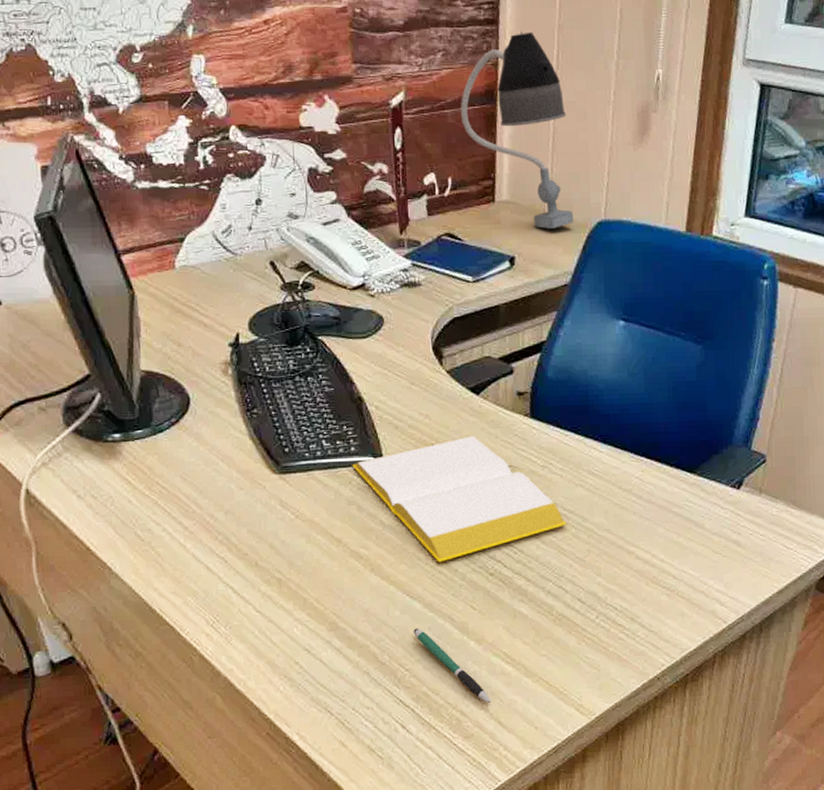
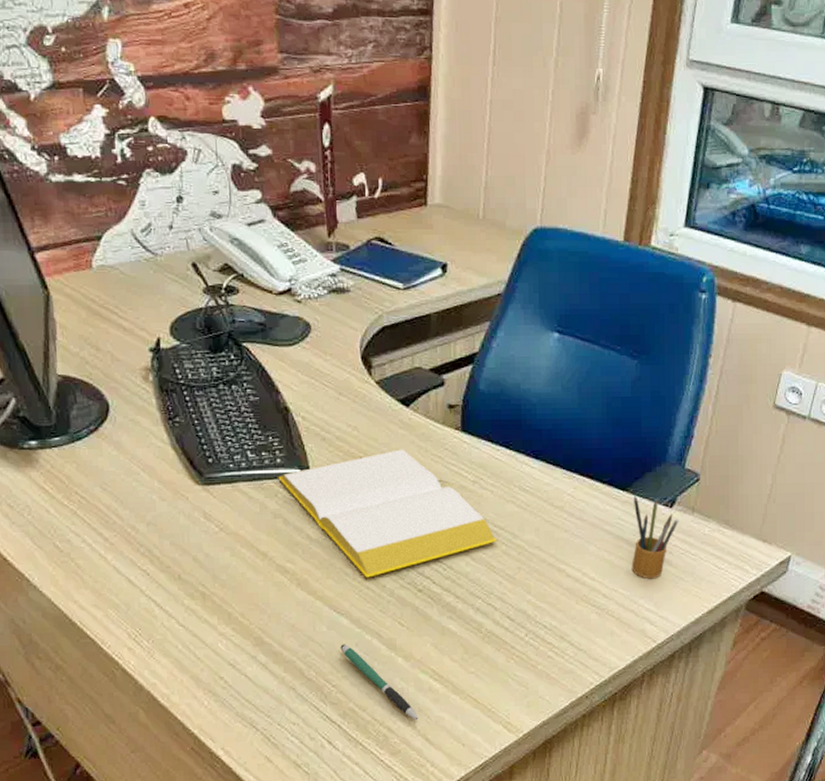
desk lamp: present [460,31,574,229] -> none [391,24,509,235]
pencil box: none [700,477,747,559] -> present [631,495,679,578]

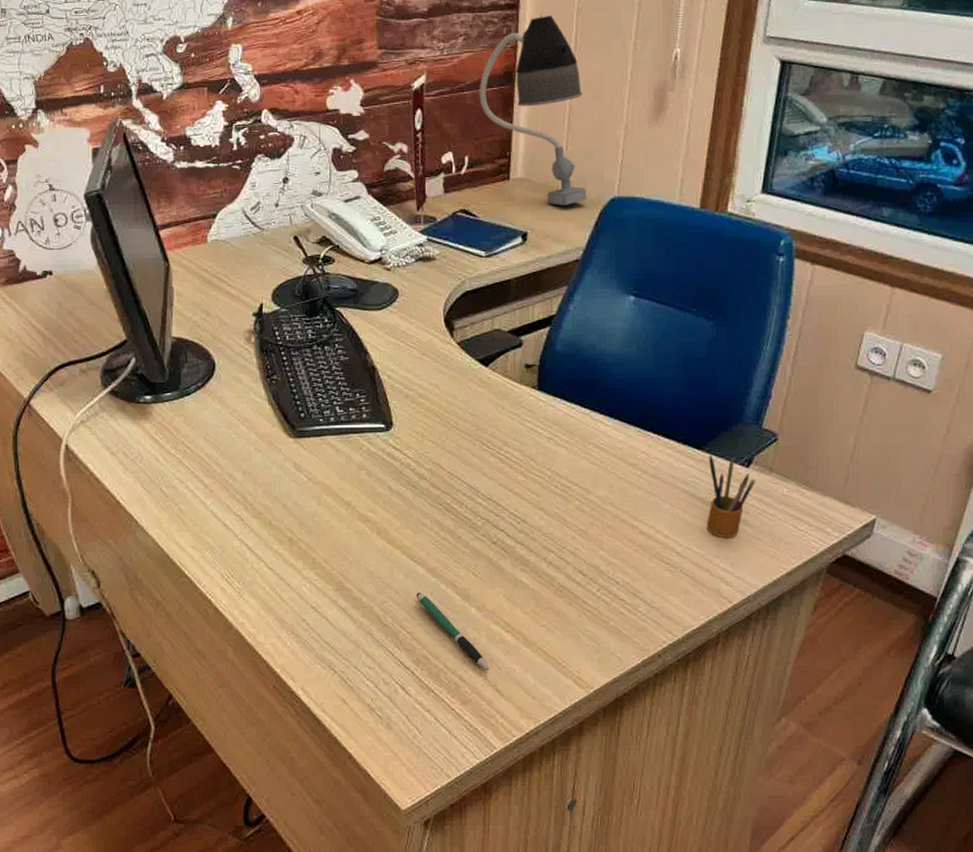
notepad: present [278,449,497,578] -> none [363,406,571,529]
desk lamp: none [391,24,509,235] -> present [479,15,587,205]

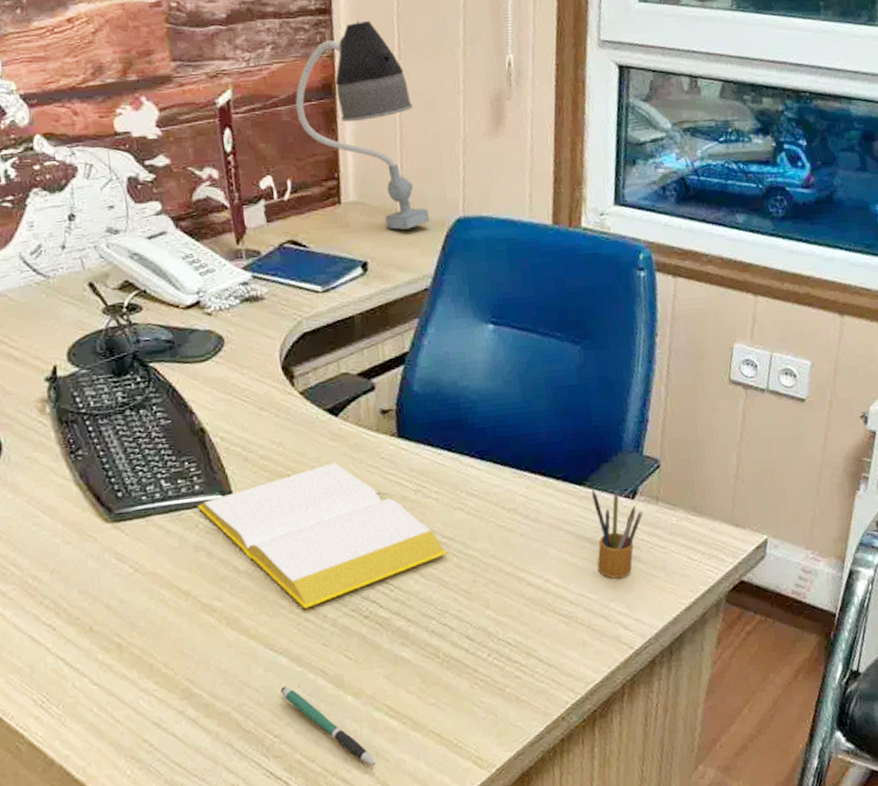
notepad: none [363,406,571,529] -> present [197,462,448,609]

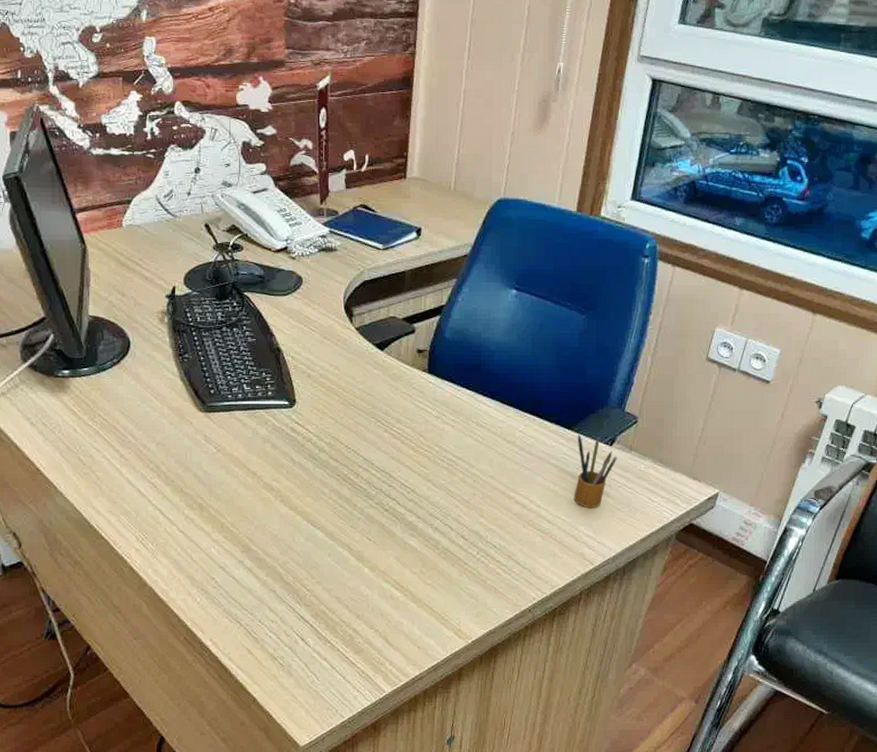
notepad: present [197,462,448,609] -> none [269,387,456,497]
pen: present [280,686,376,766] -> none [315,554,381,624]
desk lamp: present [295,20,430,230] -> none [379,24,476,204]

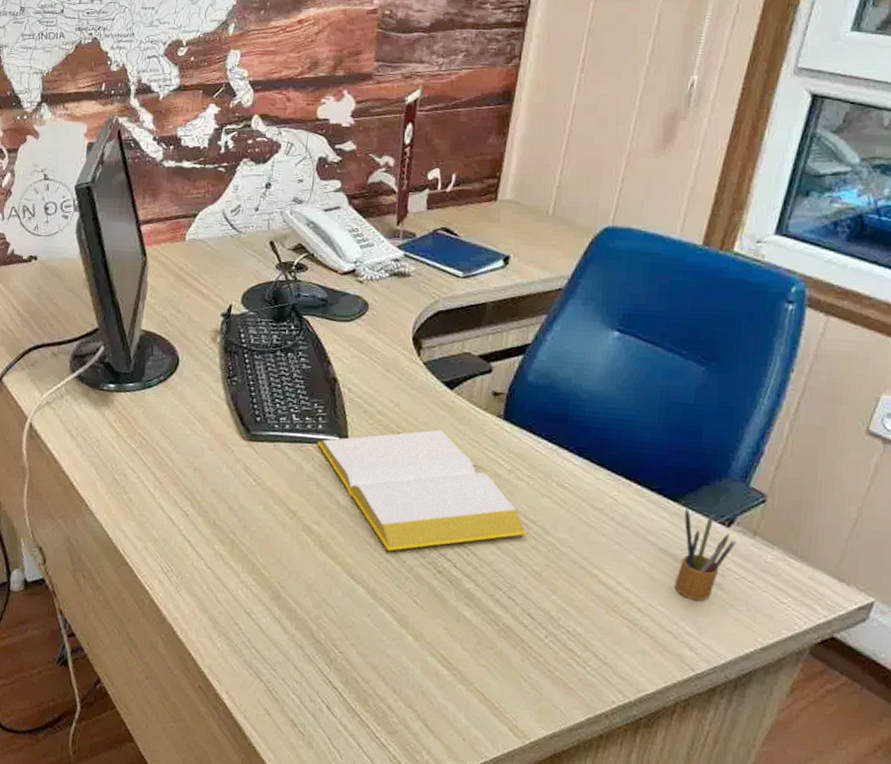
notepad: none [269,387,456,497] -> present [317,429,527,551]

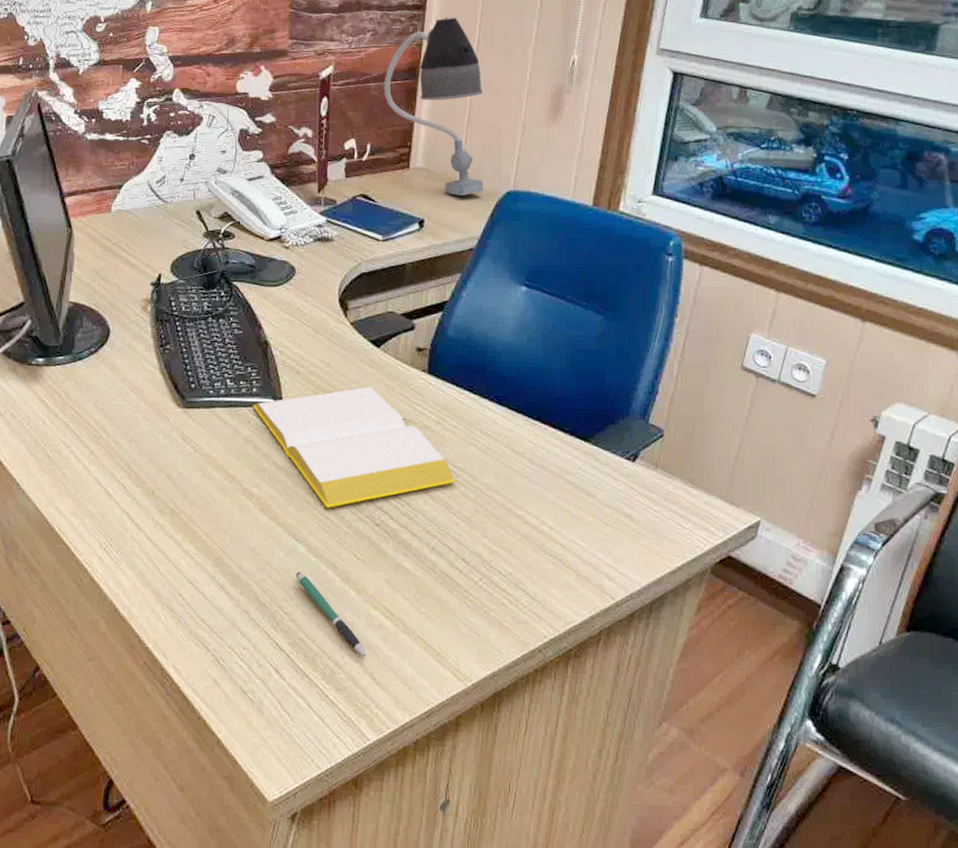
pen: none [352,612,421,704] -> present [295,572,367,657]
desk lamp: none [474,35,584,231] -> present [383,17,484,196]
pencil box: present [674,508,737,601] -> none [591,446,642,532]

